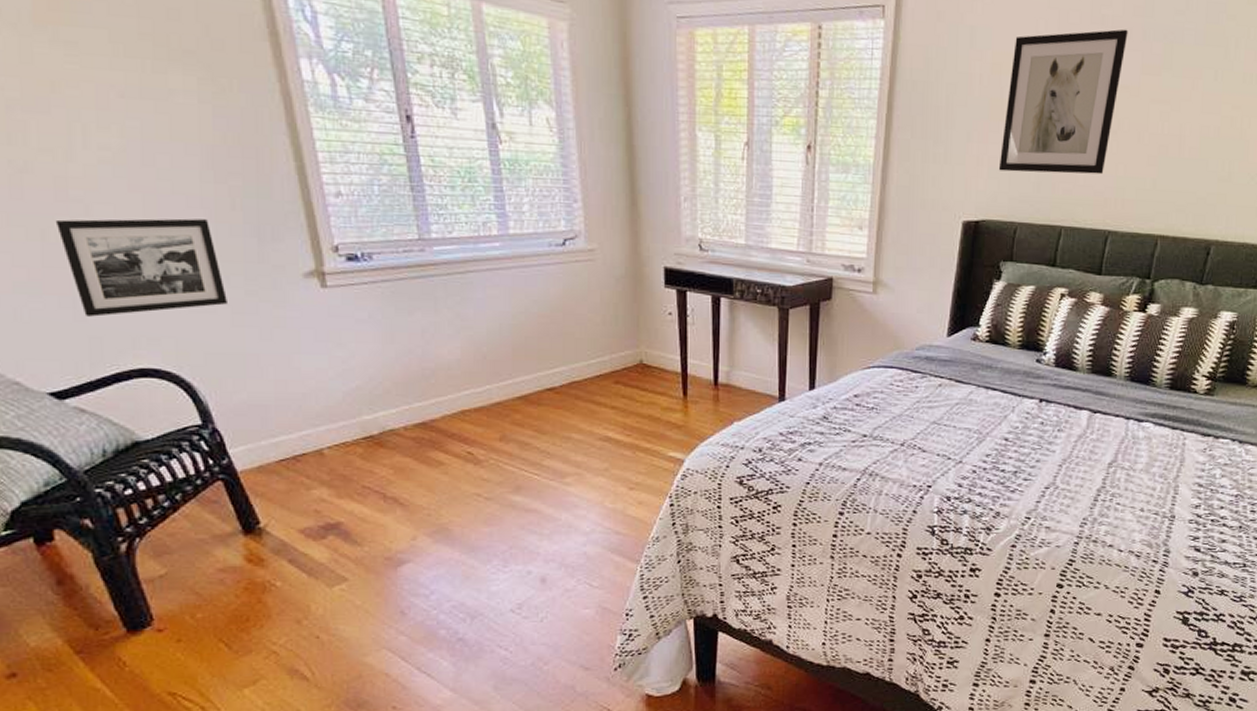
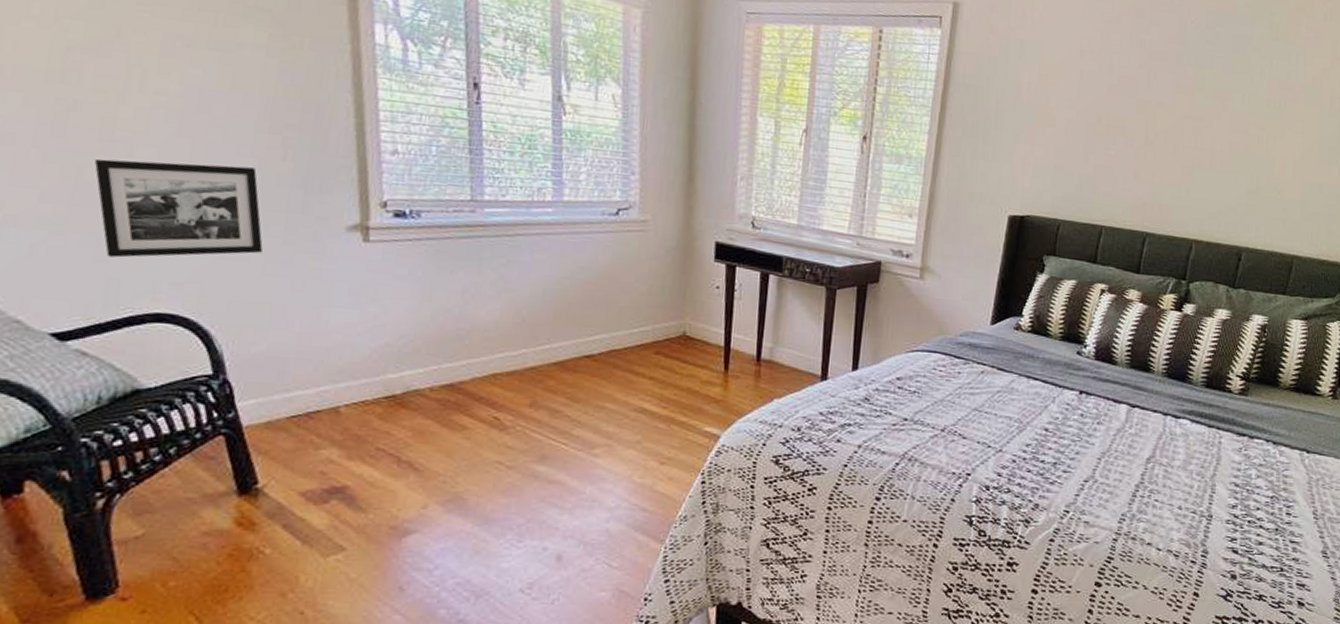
wall art: present [998,29,1128,175] -> none [1043,52,1164,181]

